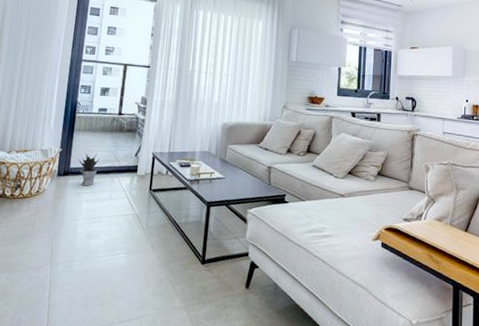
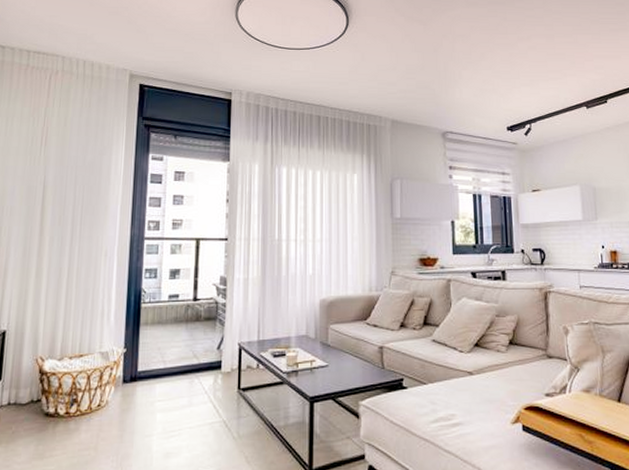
potted plant: present [78,153,100,187] -> none [147,351,175,393]

